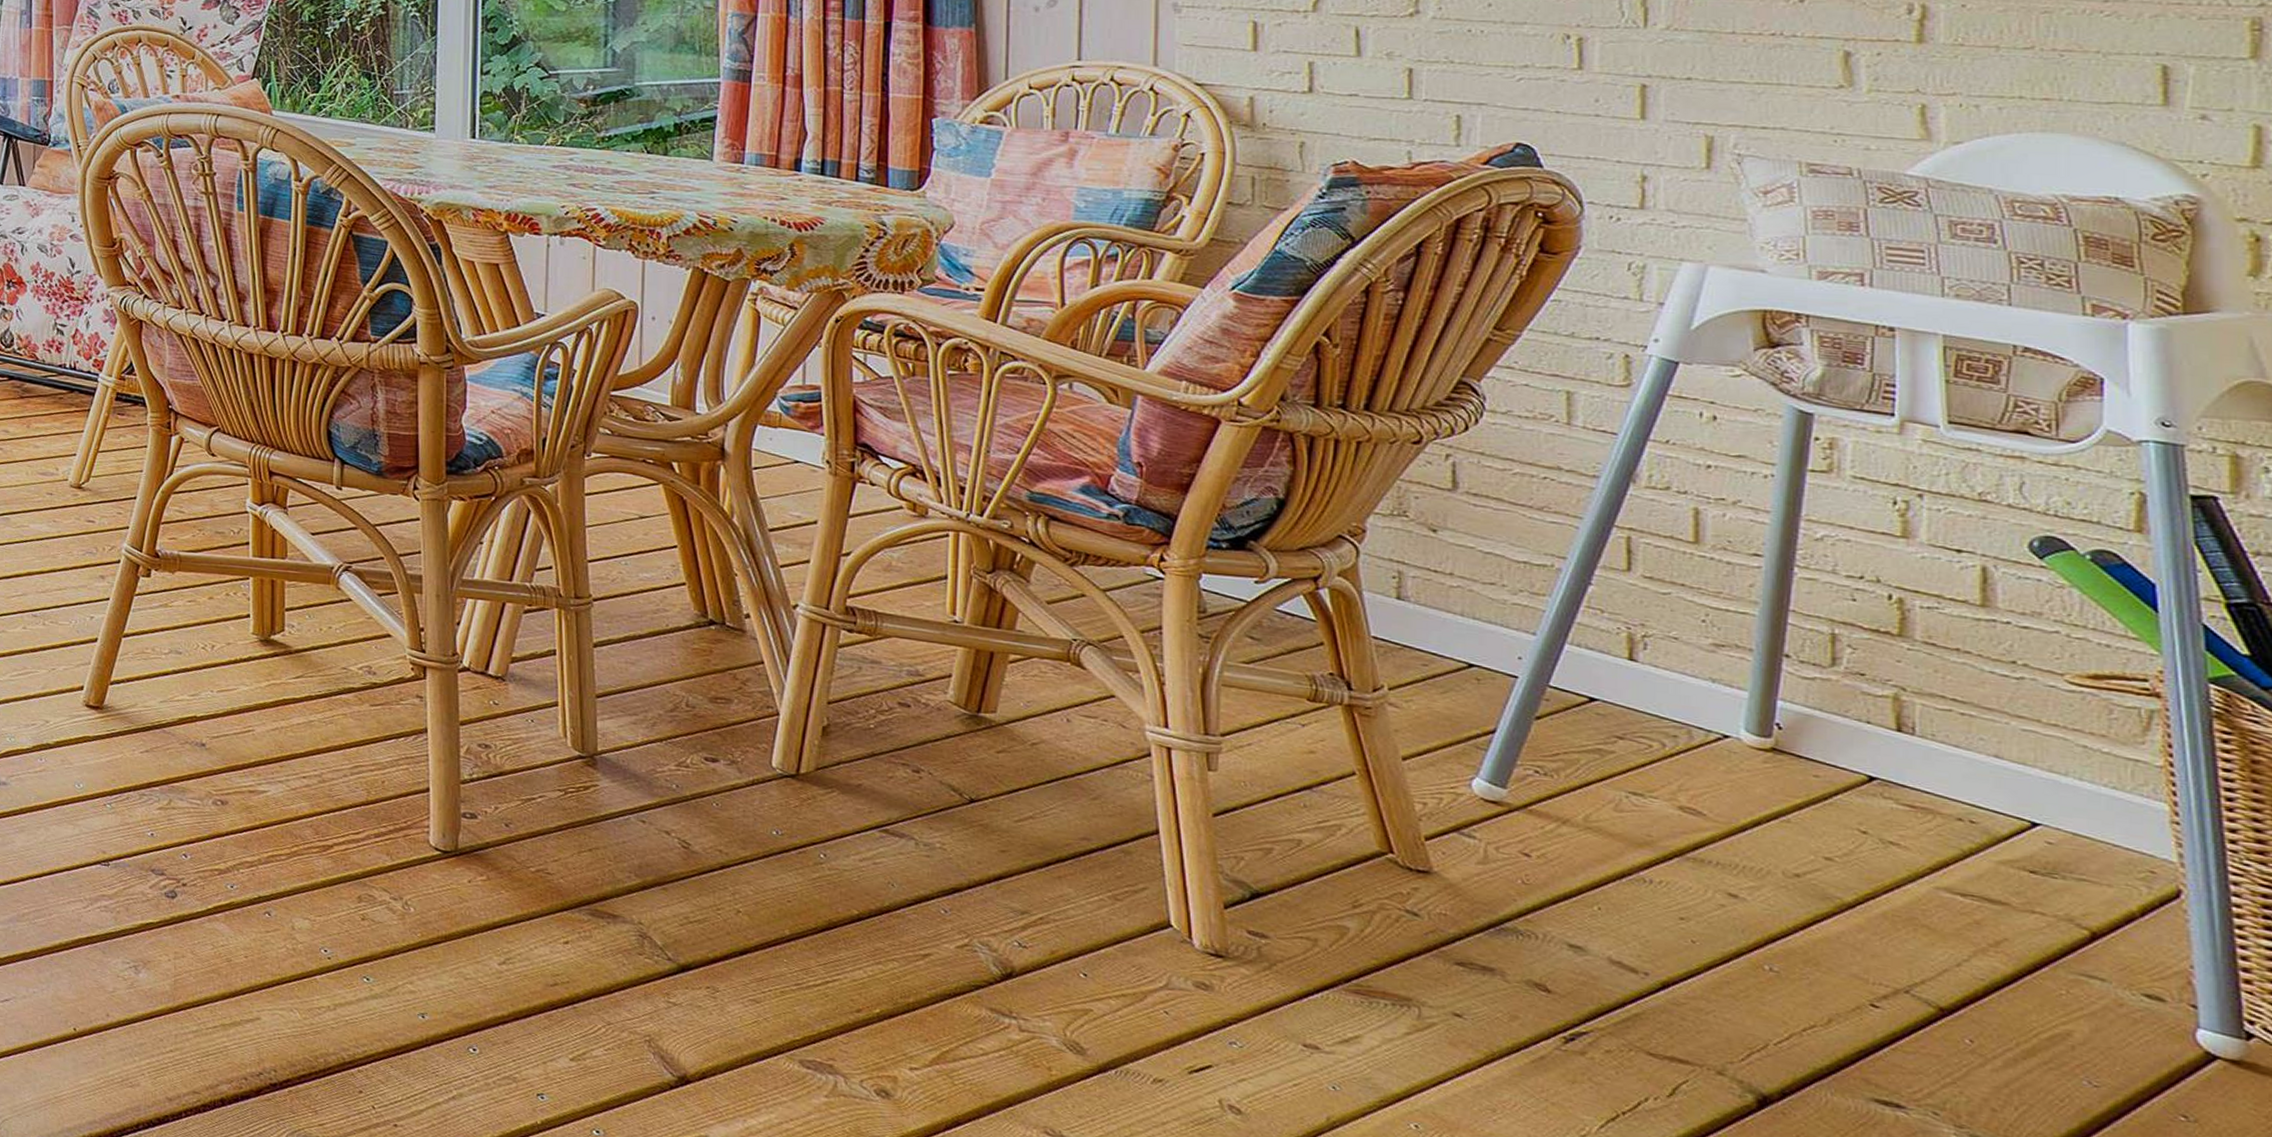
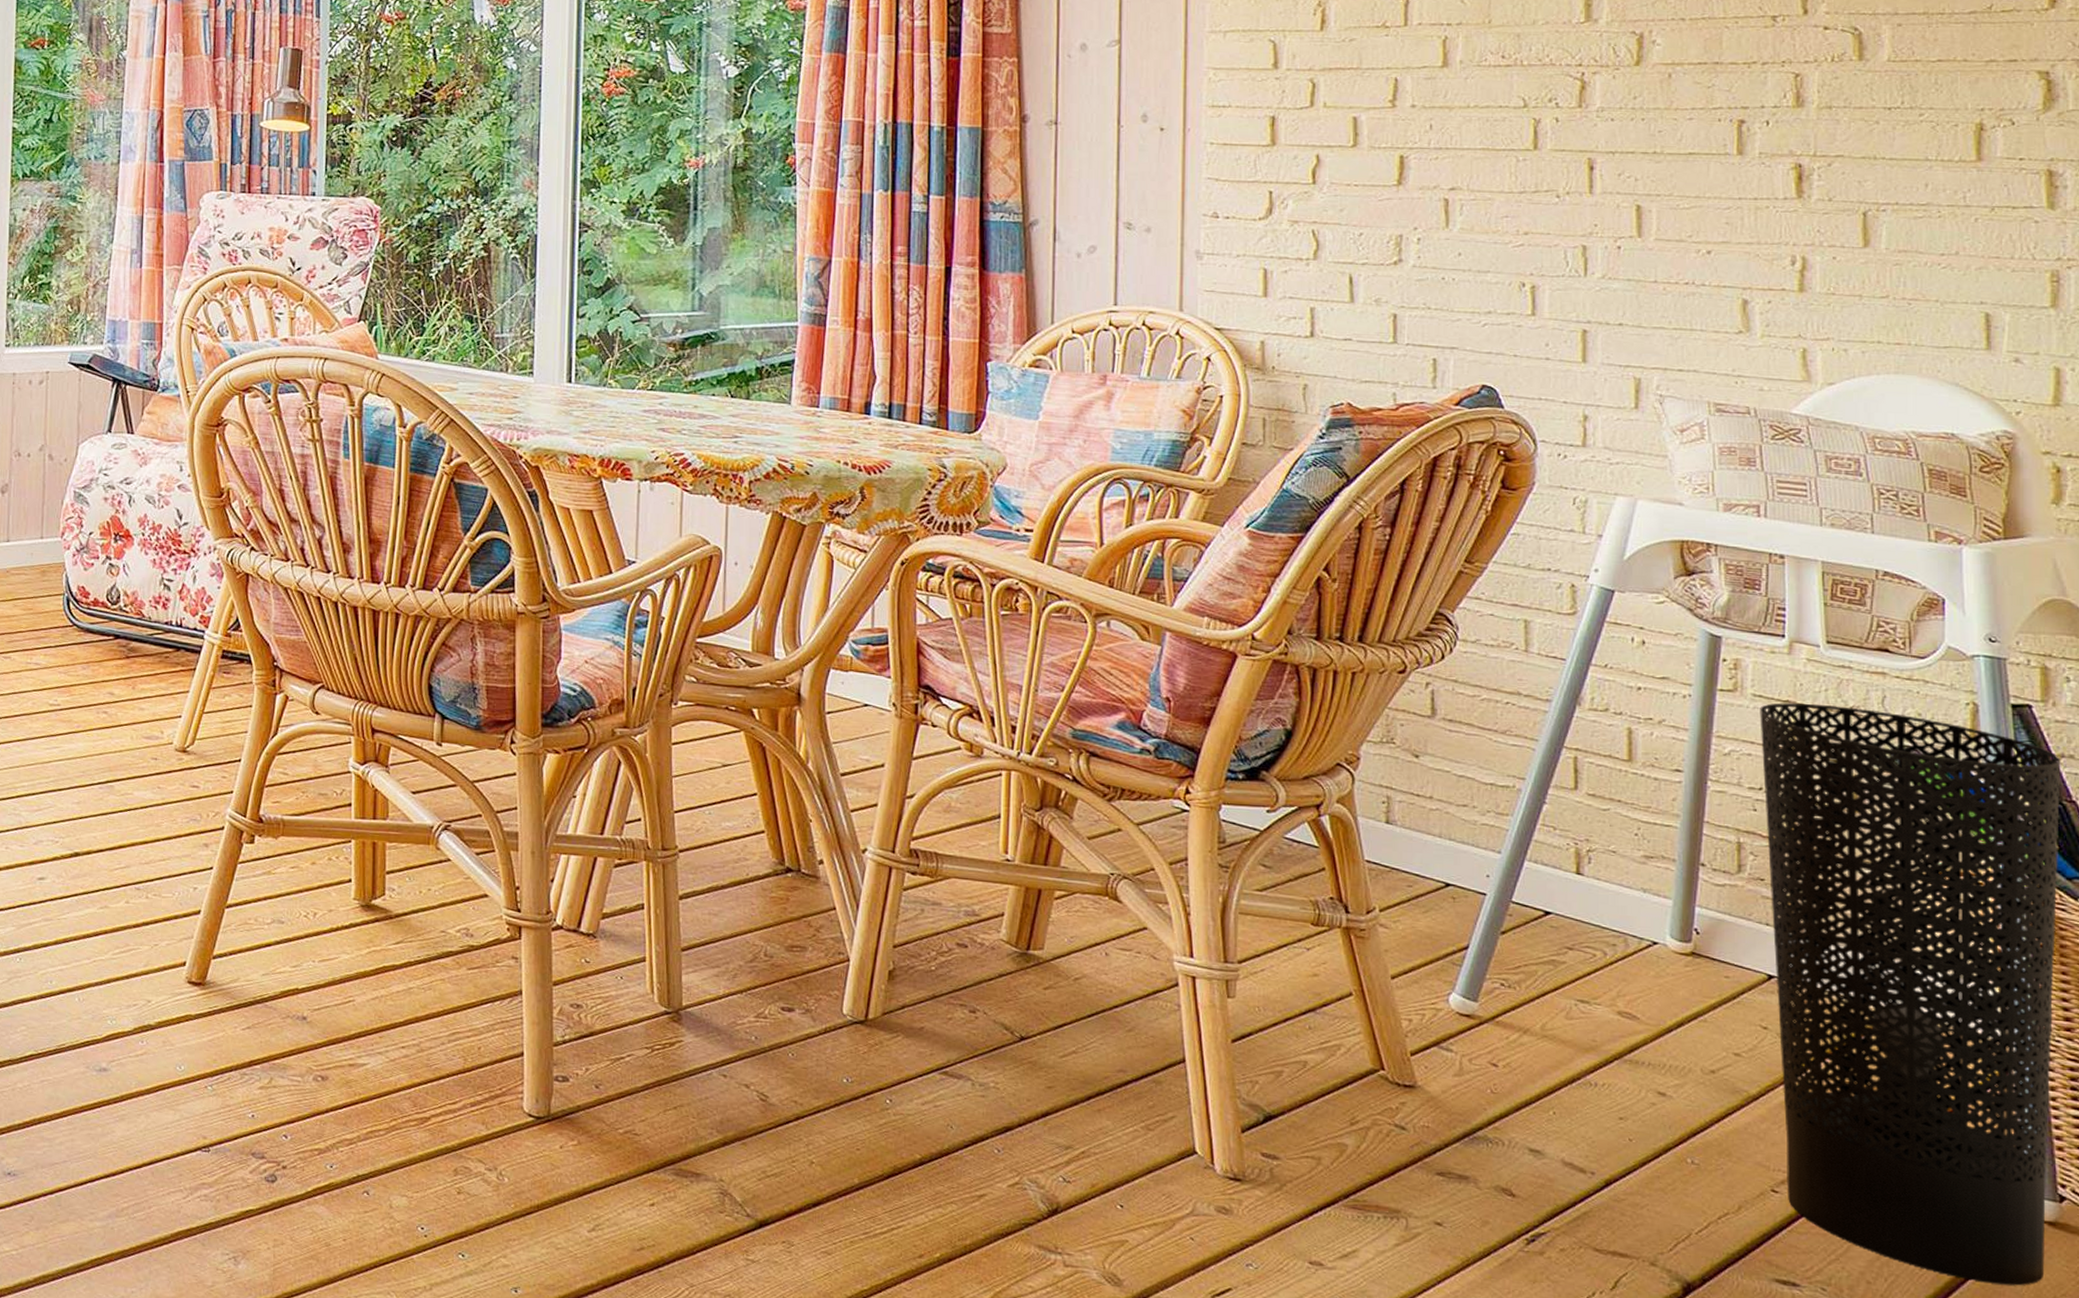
umbrella stand: none [1861,486,2256,1126] -> present [1760,702,2061,1285]

